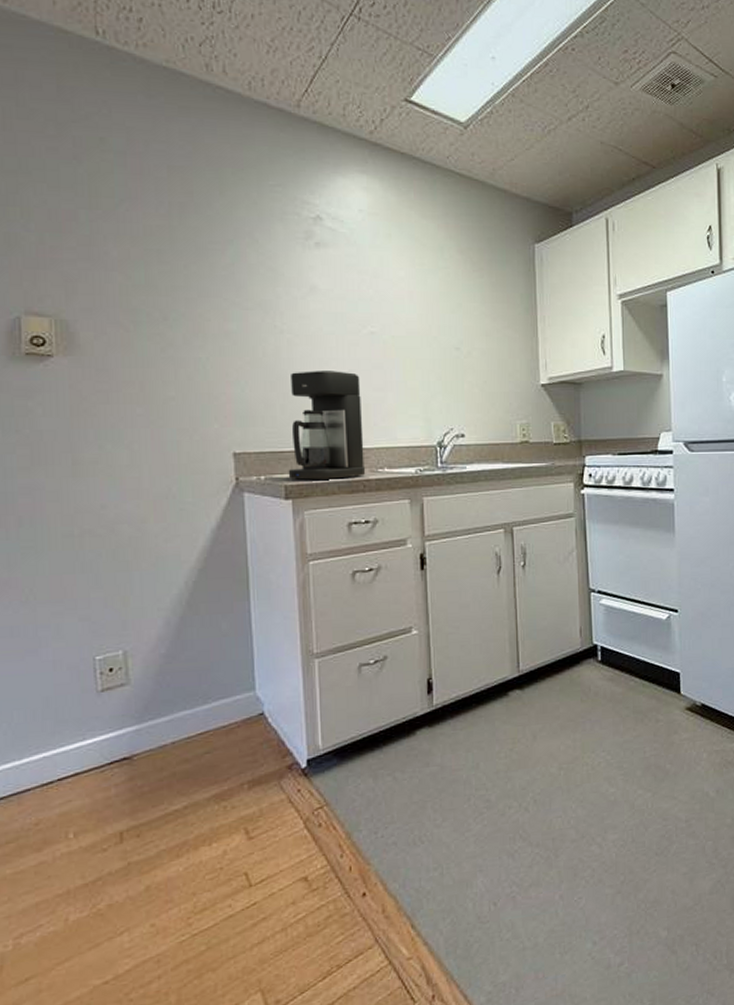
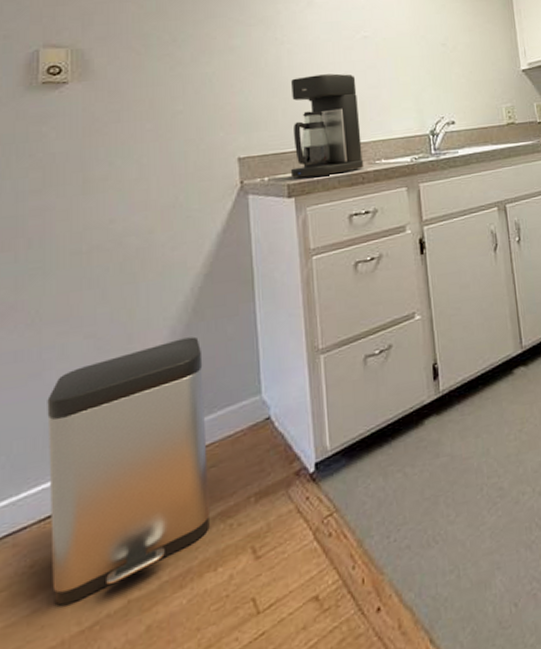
pedal bin: none [44,629,206,860] -> present [47,336,211,606]

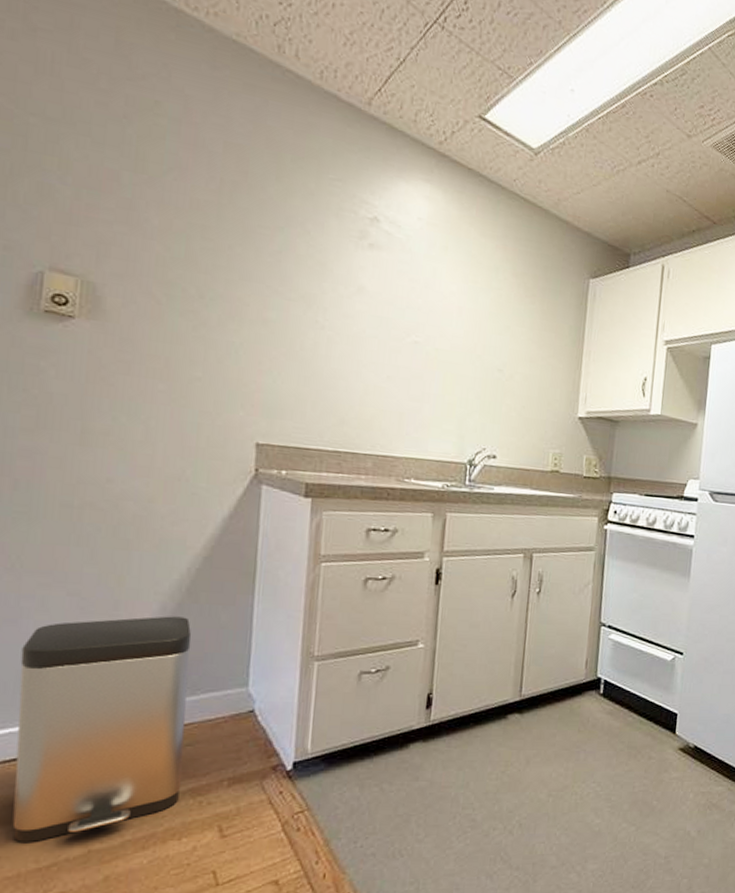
coffee maker: present [290,73,364,179] -> none [310,370,398,485]

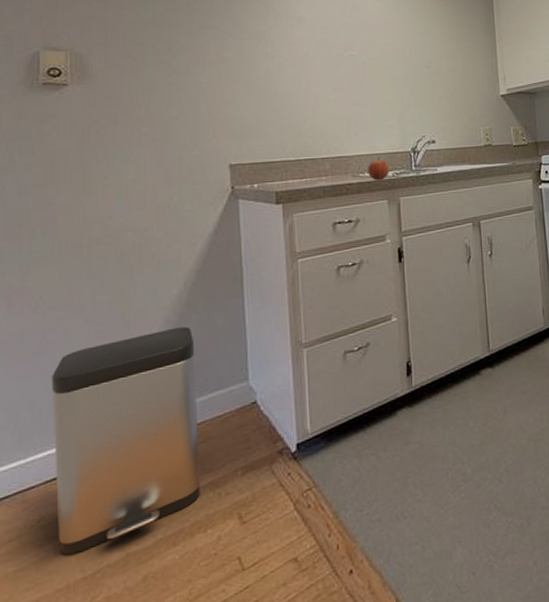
fruit: none [414,464,440,491] -> present [368,157,390,181]

